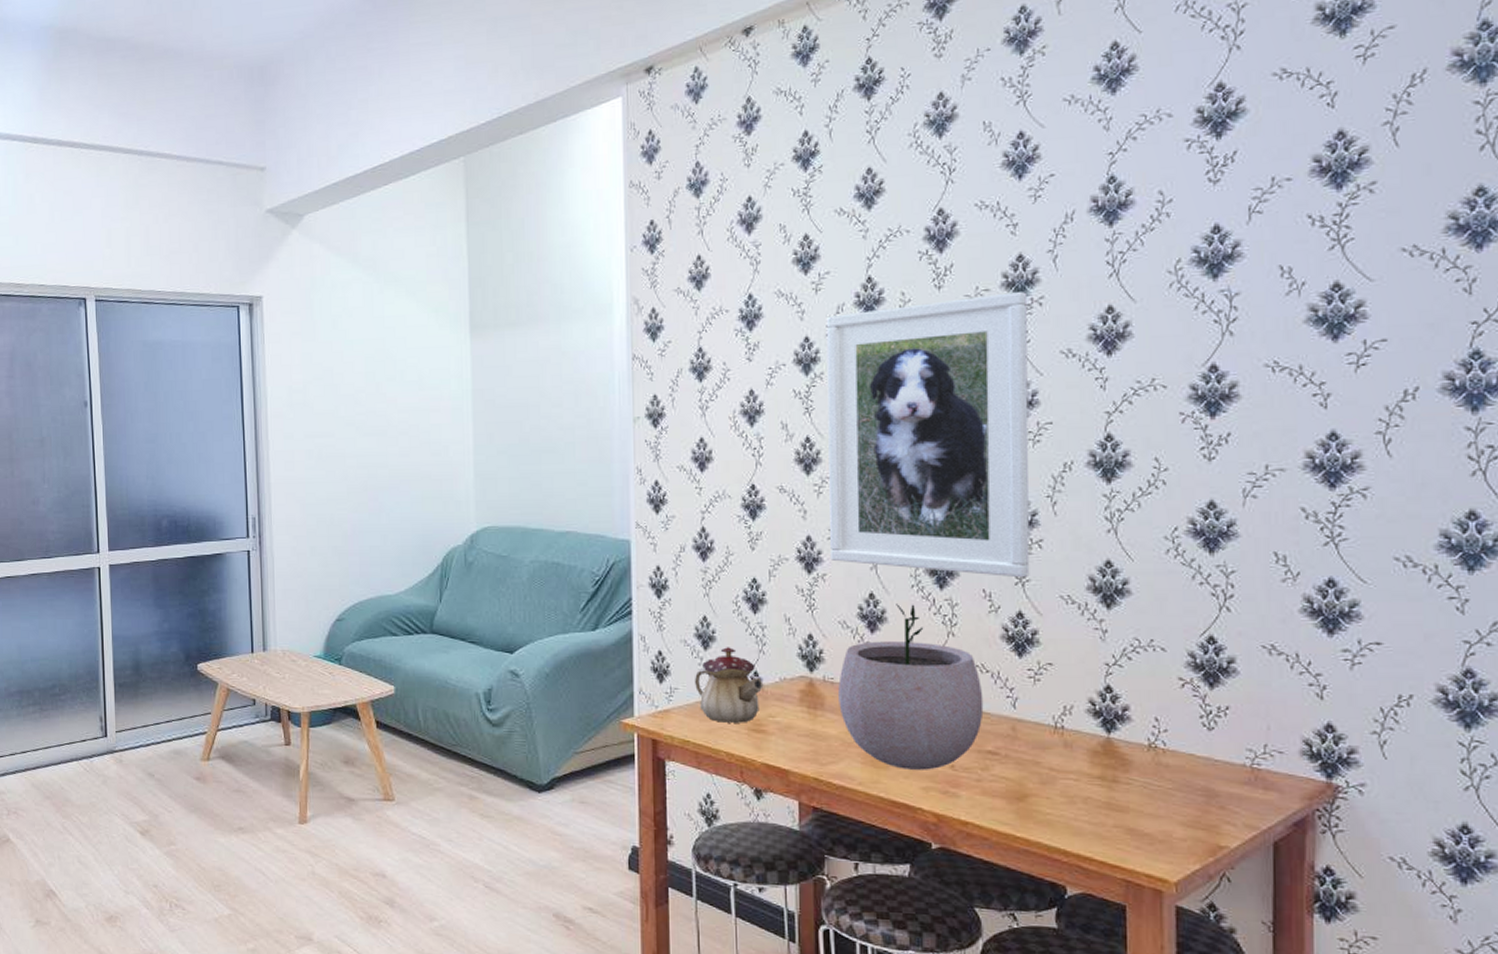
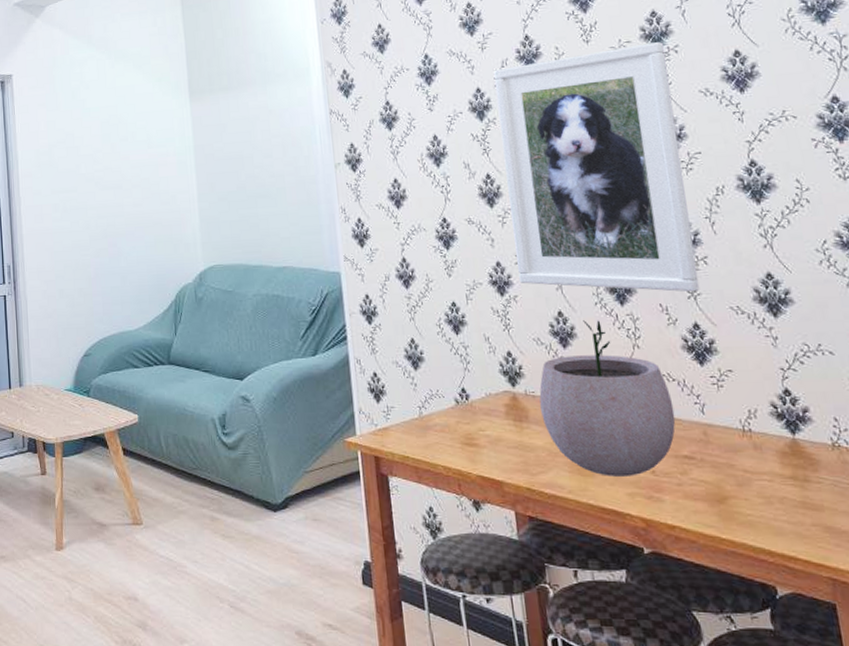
teapot: present [695,647,764,723] -> none [408,366,472,438]

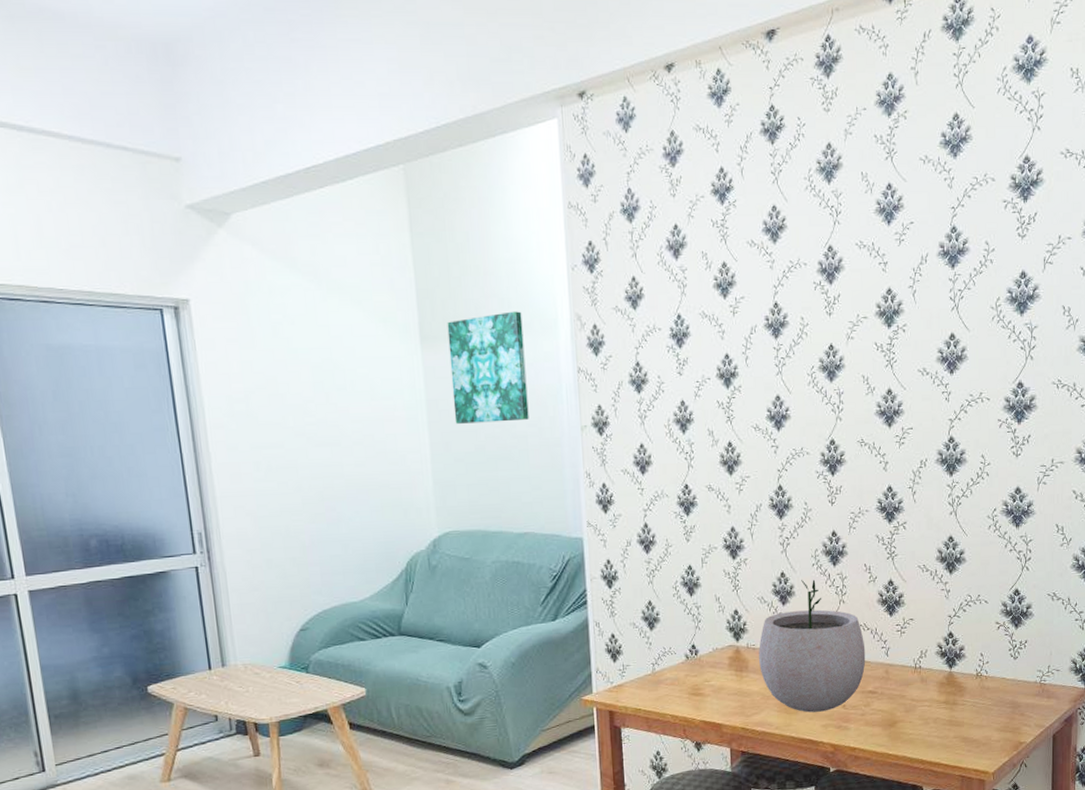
wall art: none [212,63,286,166] -> present [447,311,529,424]
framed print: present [493,42,700,292] -> none [742,320,897,554]

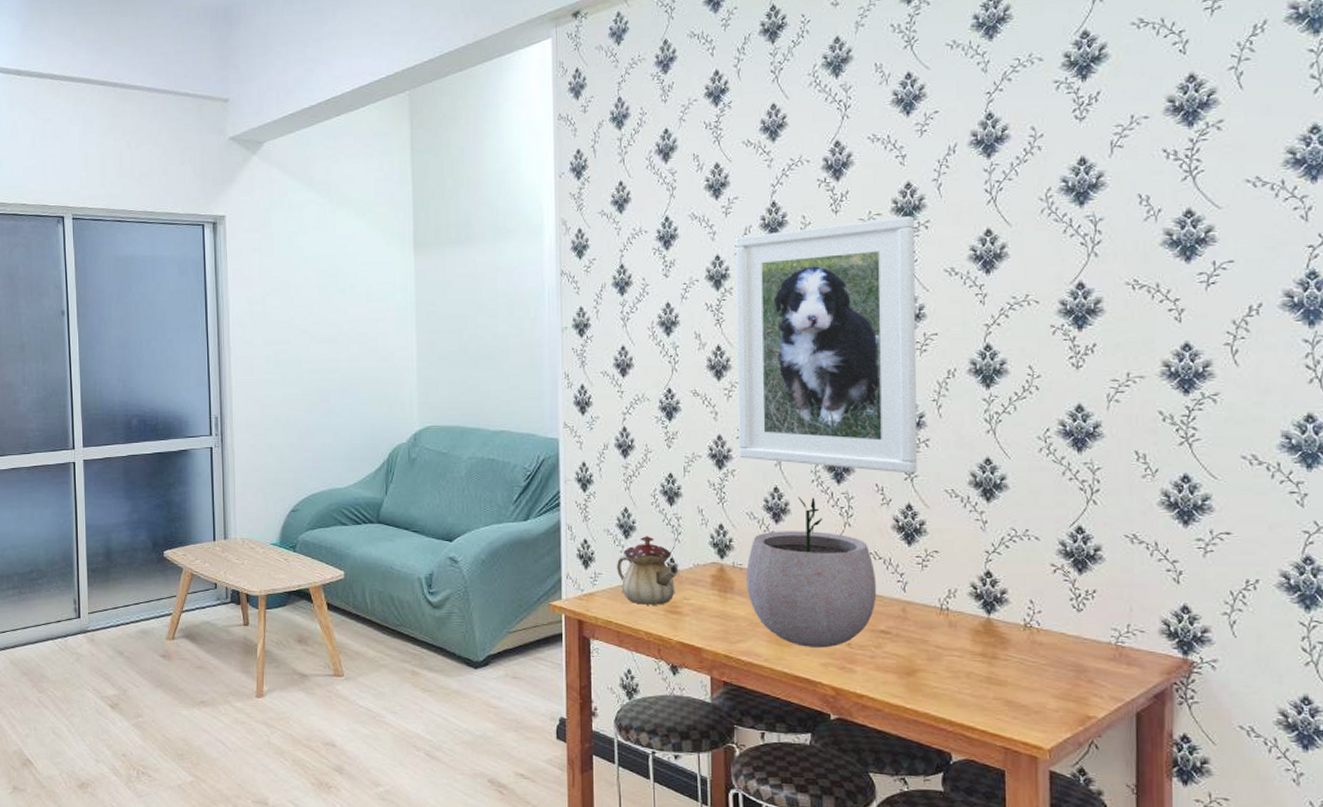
wall art: present [447,311,529,424] -> none [439,218,511,324]
teapot: none [643,626,700,691] -> present [617,536,679,605]
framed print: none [742,320,897,554] -> present [735,216,918,474]

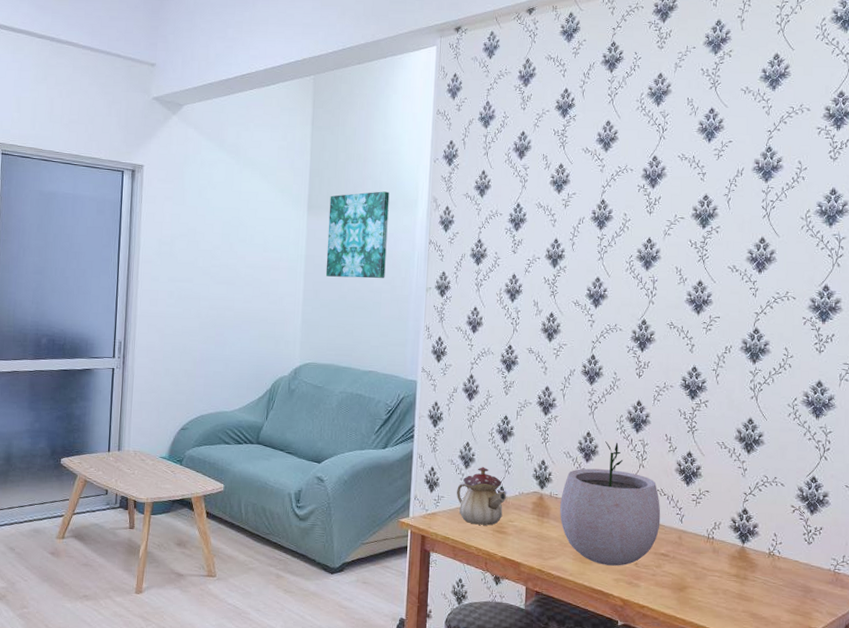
wall art: none [439,218,511,324] -> present [325,191,390,279]
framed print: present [735,216,918,474] -> none [561,221,709,428]

